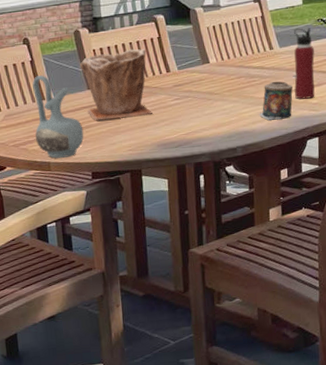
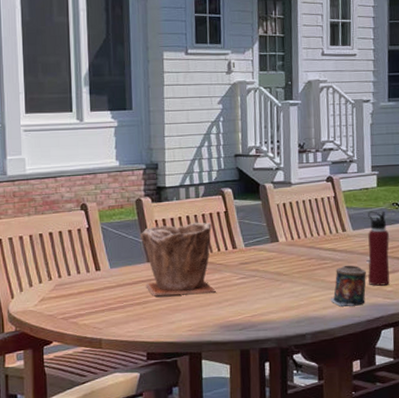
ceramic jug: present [32,75,84,158] -> none [87,244,141,335]

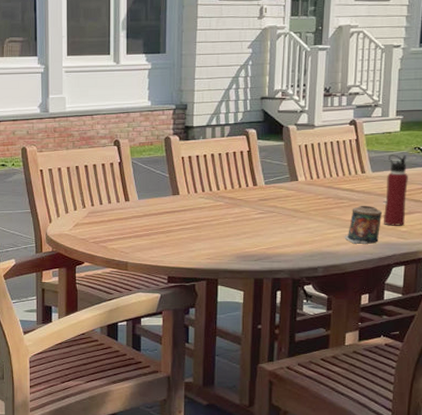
plant pot: present [141,222,216,297] -> none [168,160,235,227]

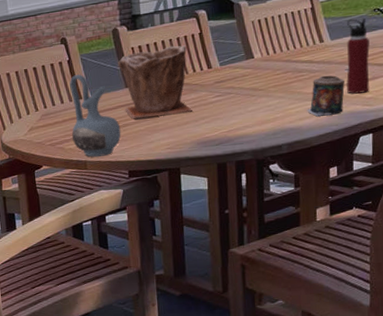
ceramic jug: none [115,177,164,259] -> present [69,74,121,157]
plant pot: none [168,160,235,227] -> present [118,45,192,119]

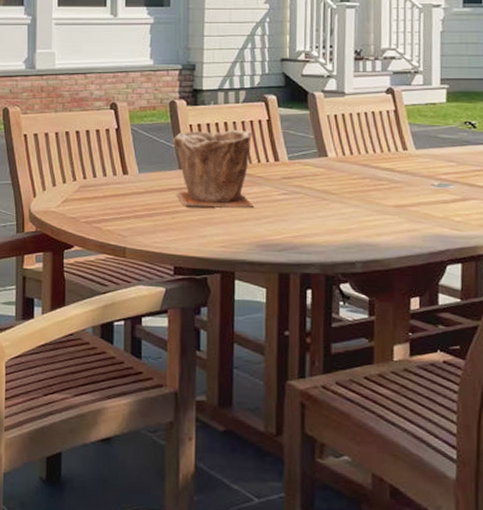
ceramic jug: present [69,74,121,157] -> none [111,146,169,245]
candle: present [307,75,345,117] -> none [386,188,431,235]
water bottle: present [346,18,370,94] -> none [432,129,459,215]

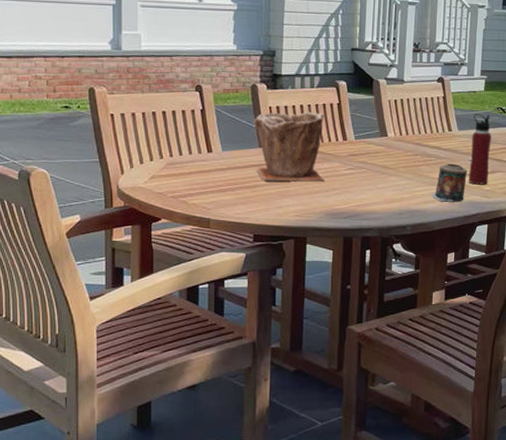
candle: none [386,188,431,235] -> present [432,163,468,202]
water bottle: none [432,129,459,215] -> present [469,113,491,185]

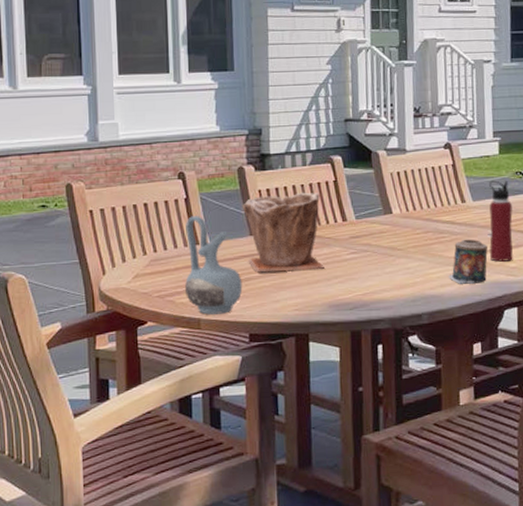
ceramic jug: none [196,126,250,216] -> present [184,216,243,315]

